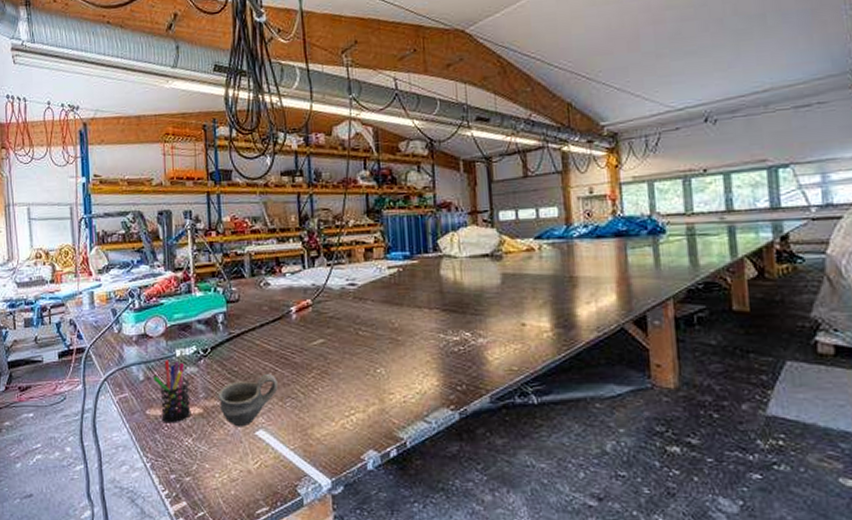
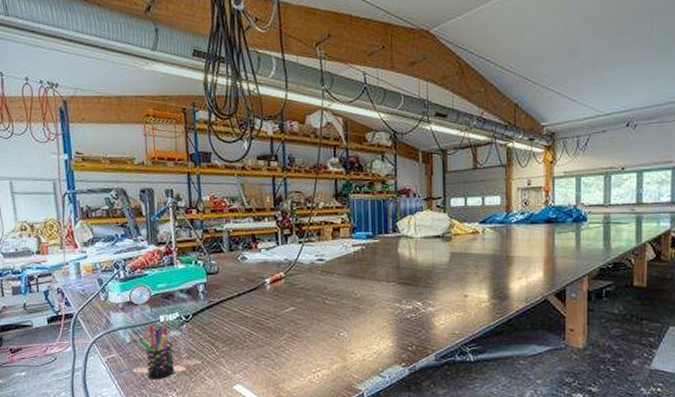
cup: present [218,373,278,427] -> none [199,336,253,383]

